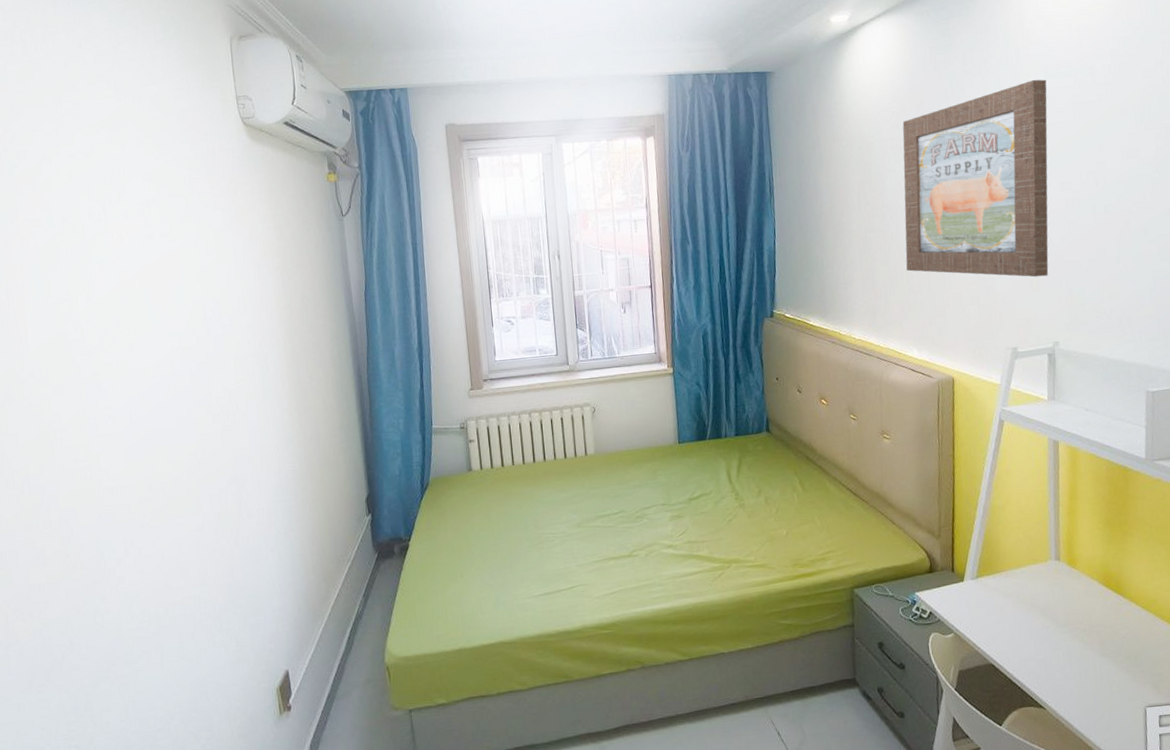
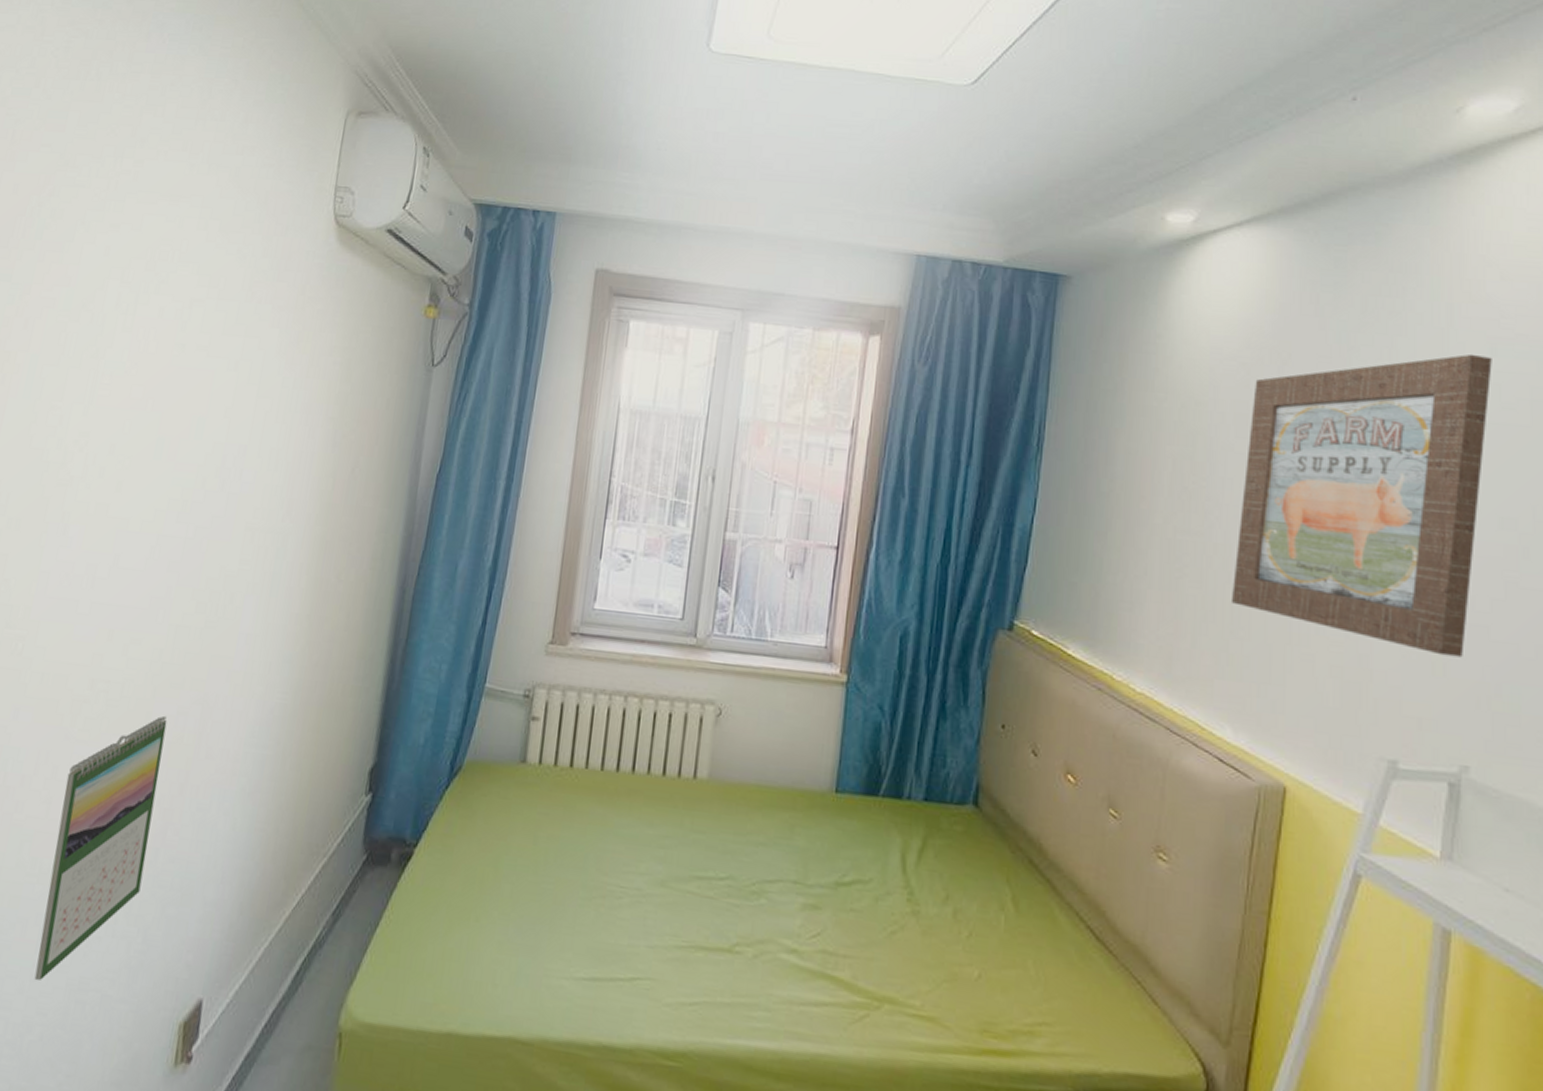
calendar: none [150,496,225,687] -> present [34,715,167,982]

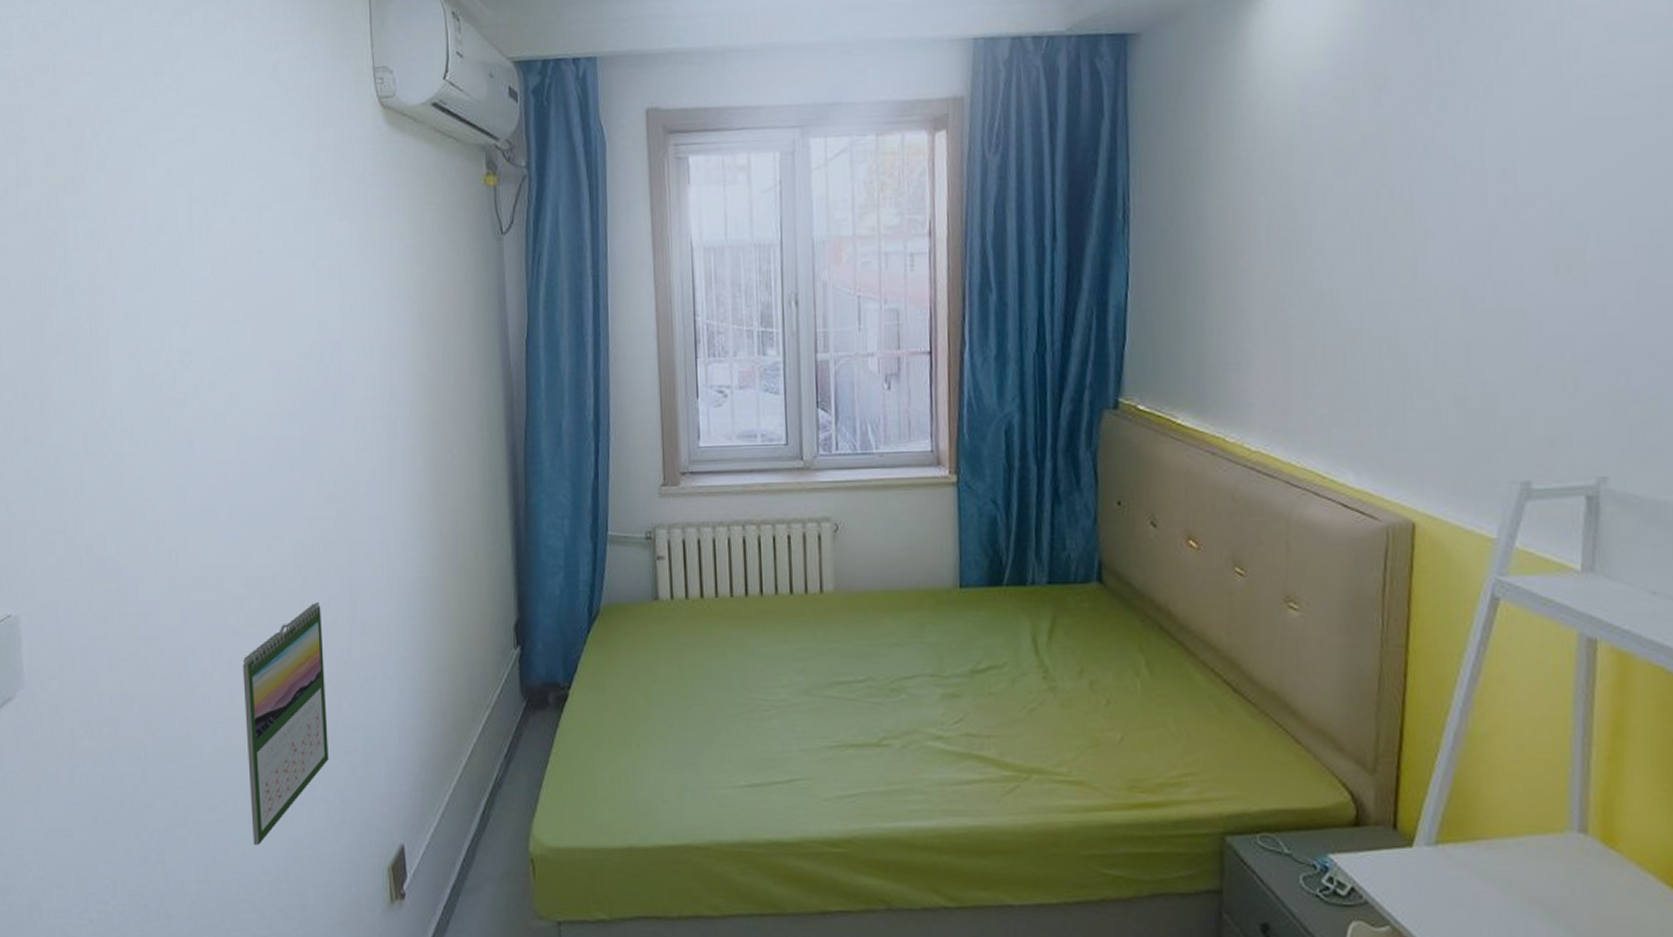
wall art: present [1230,354,1492,658] -> none [1342,45,1612,370]

